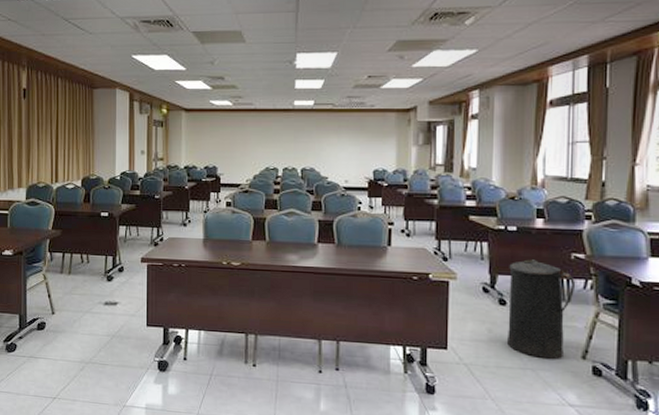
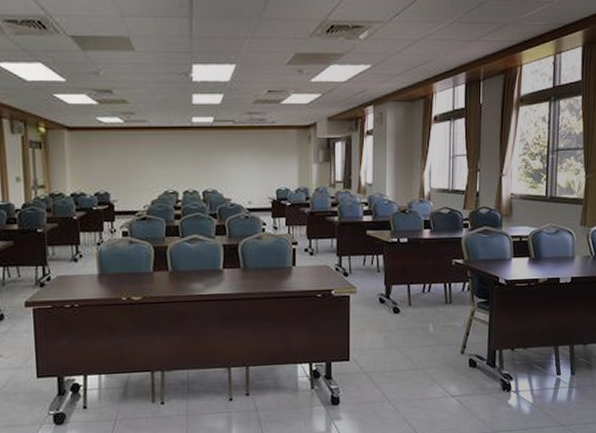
trash can: present [506,258,576,359] -> none [400,267,456,358]

